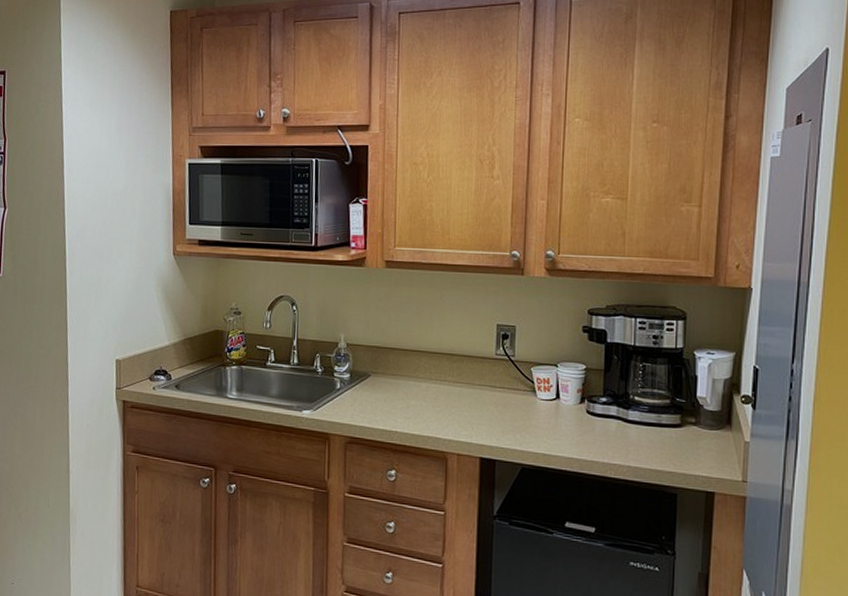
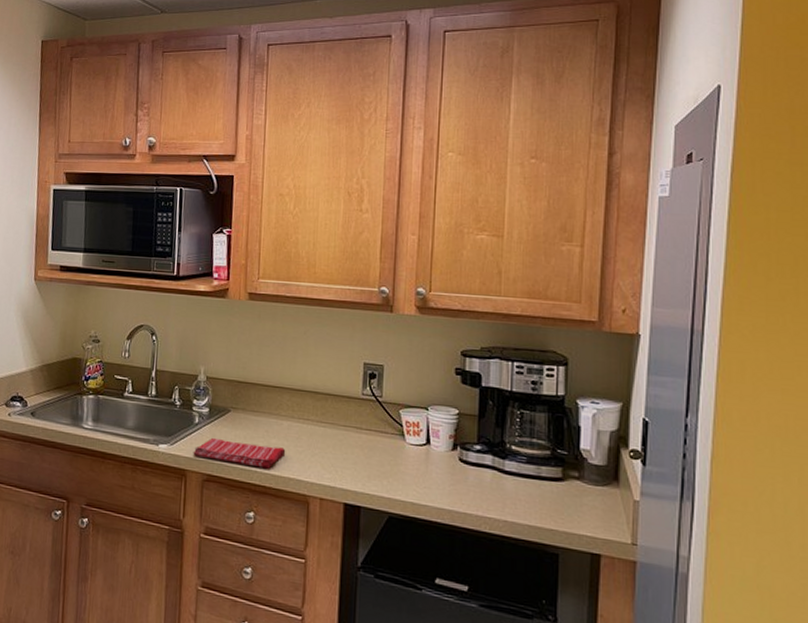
dish towel: none [335,401,425,429] -> present [193,437,286,469]

